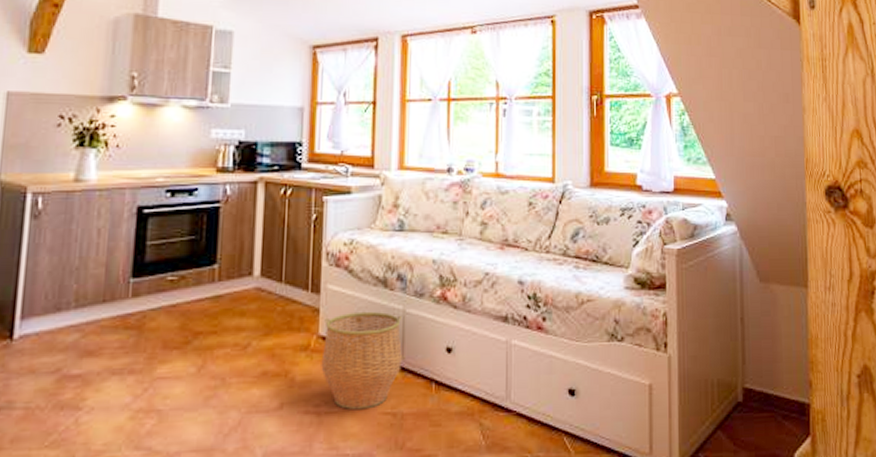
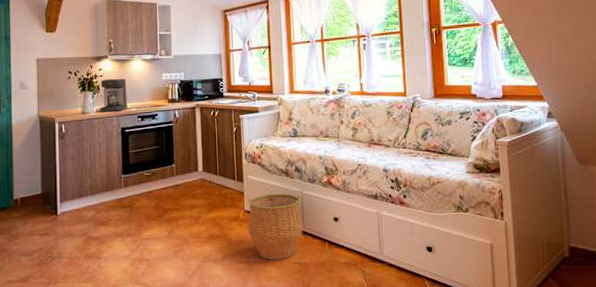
coffee maker: none [105,130,154,182] -> present [100,78,127,112]

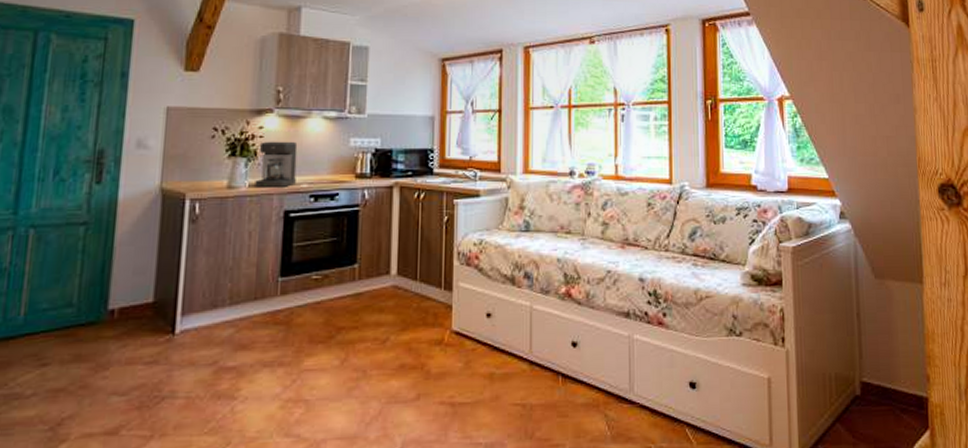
basket: present [248,193,303,261] -> none [454,307,530,401]

